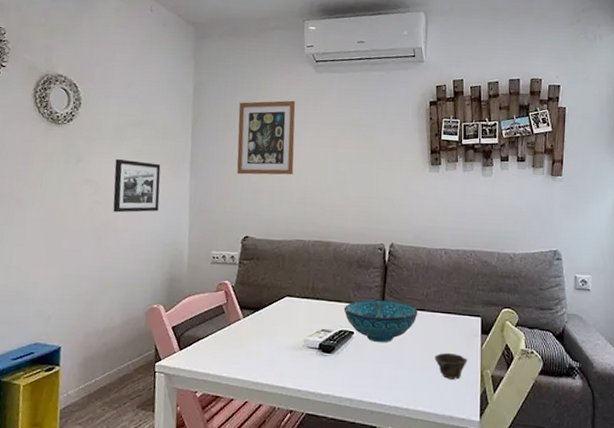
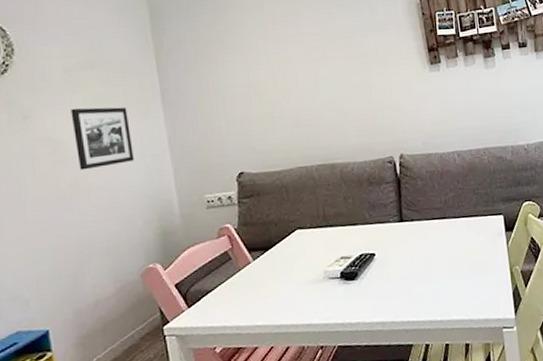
wall art: present [237,100,296,175] -> none [207,13,282,105]
decorative bowl: present [344,300,418,343] -> none [360,214,439,260]
cup: present [435,352,467,380] -> none [462,256,495,283]

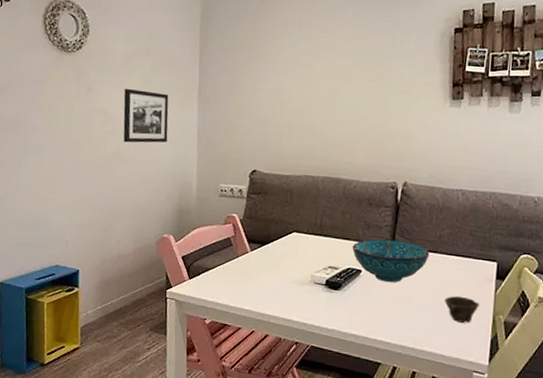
decorative bowl: none [360,214,439,260] -> present [352,239,430,283]
cup: none [462,256,495,283] -> present [444,296,480,323]

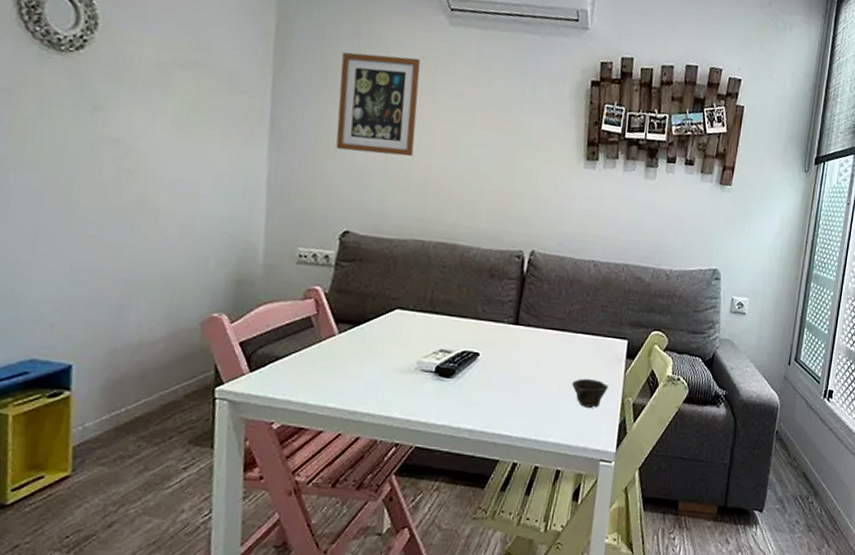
picture frame: present [123,88,169,143] -> none [151,111,226,190]
wall art: none [245,27,307,108] -> present [336,52,421,157]
decorative bowl: present [352,239,430,283] -> none [469,316,558,367]

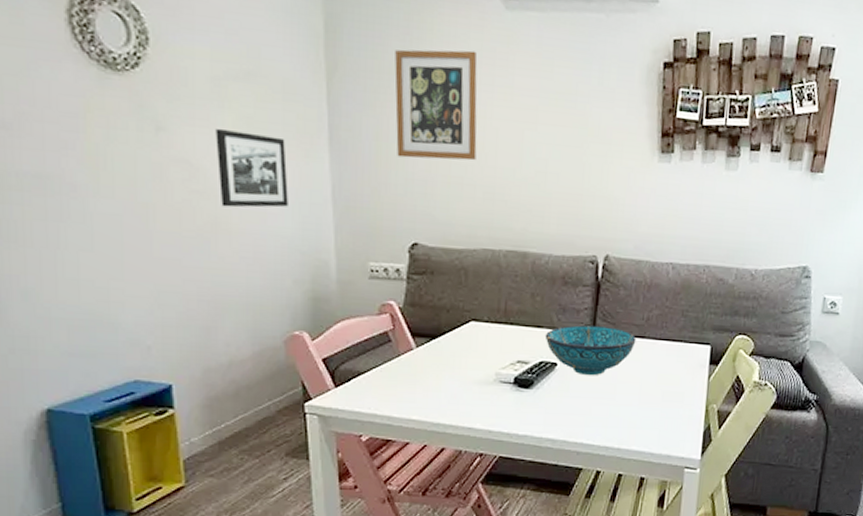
picture frame: none [151,111,226,190] -> present [216,128,288,208]
decorative bowl: none [469,316,558,367] -> present [545,325,637,376]
cup: present [572,378,609,408] -> none [653,385,692,416]

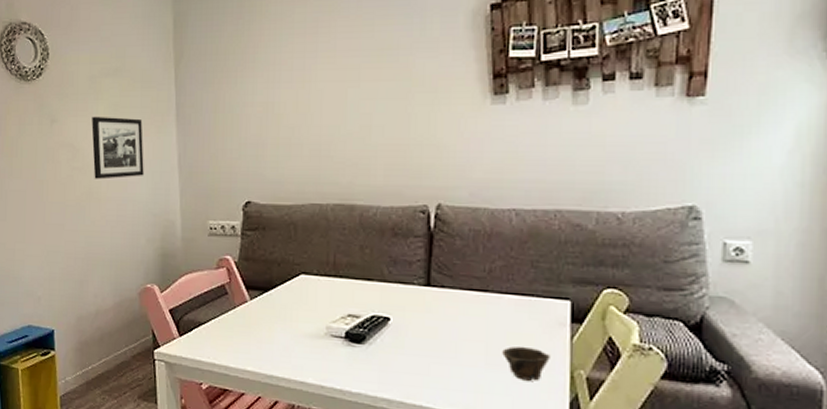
wall art: present [394,49,478,161] -> none [229,23,303,125]
decorative bowl: present [545,325,637,376] -> none [375,278,478,333]
cup: none [653,385,692,416] -> present [502,346,550,381]

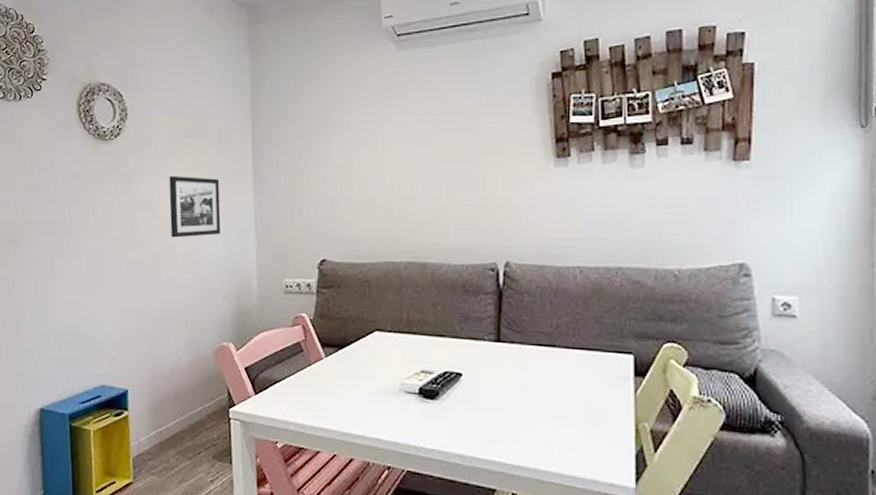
cup: present [502,346,550,381] -> none [570,400,616,434]

